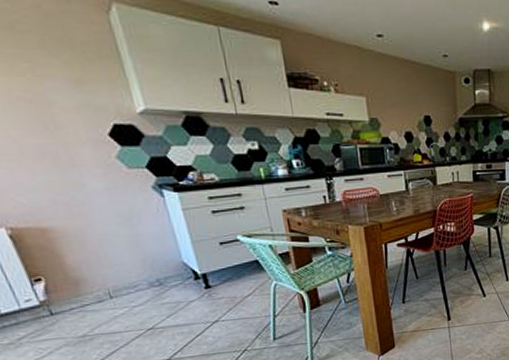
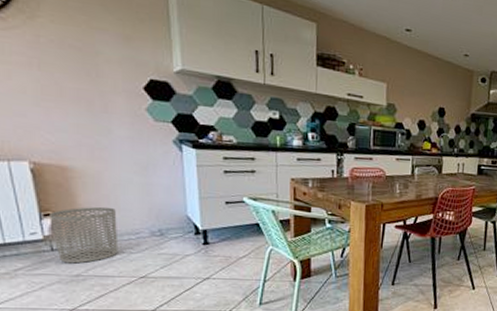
waste bin: none [40,263,120,326] -> present [50,206,118,264]

